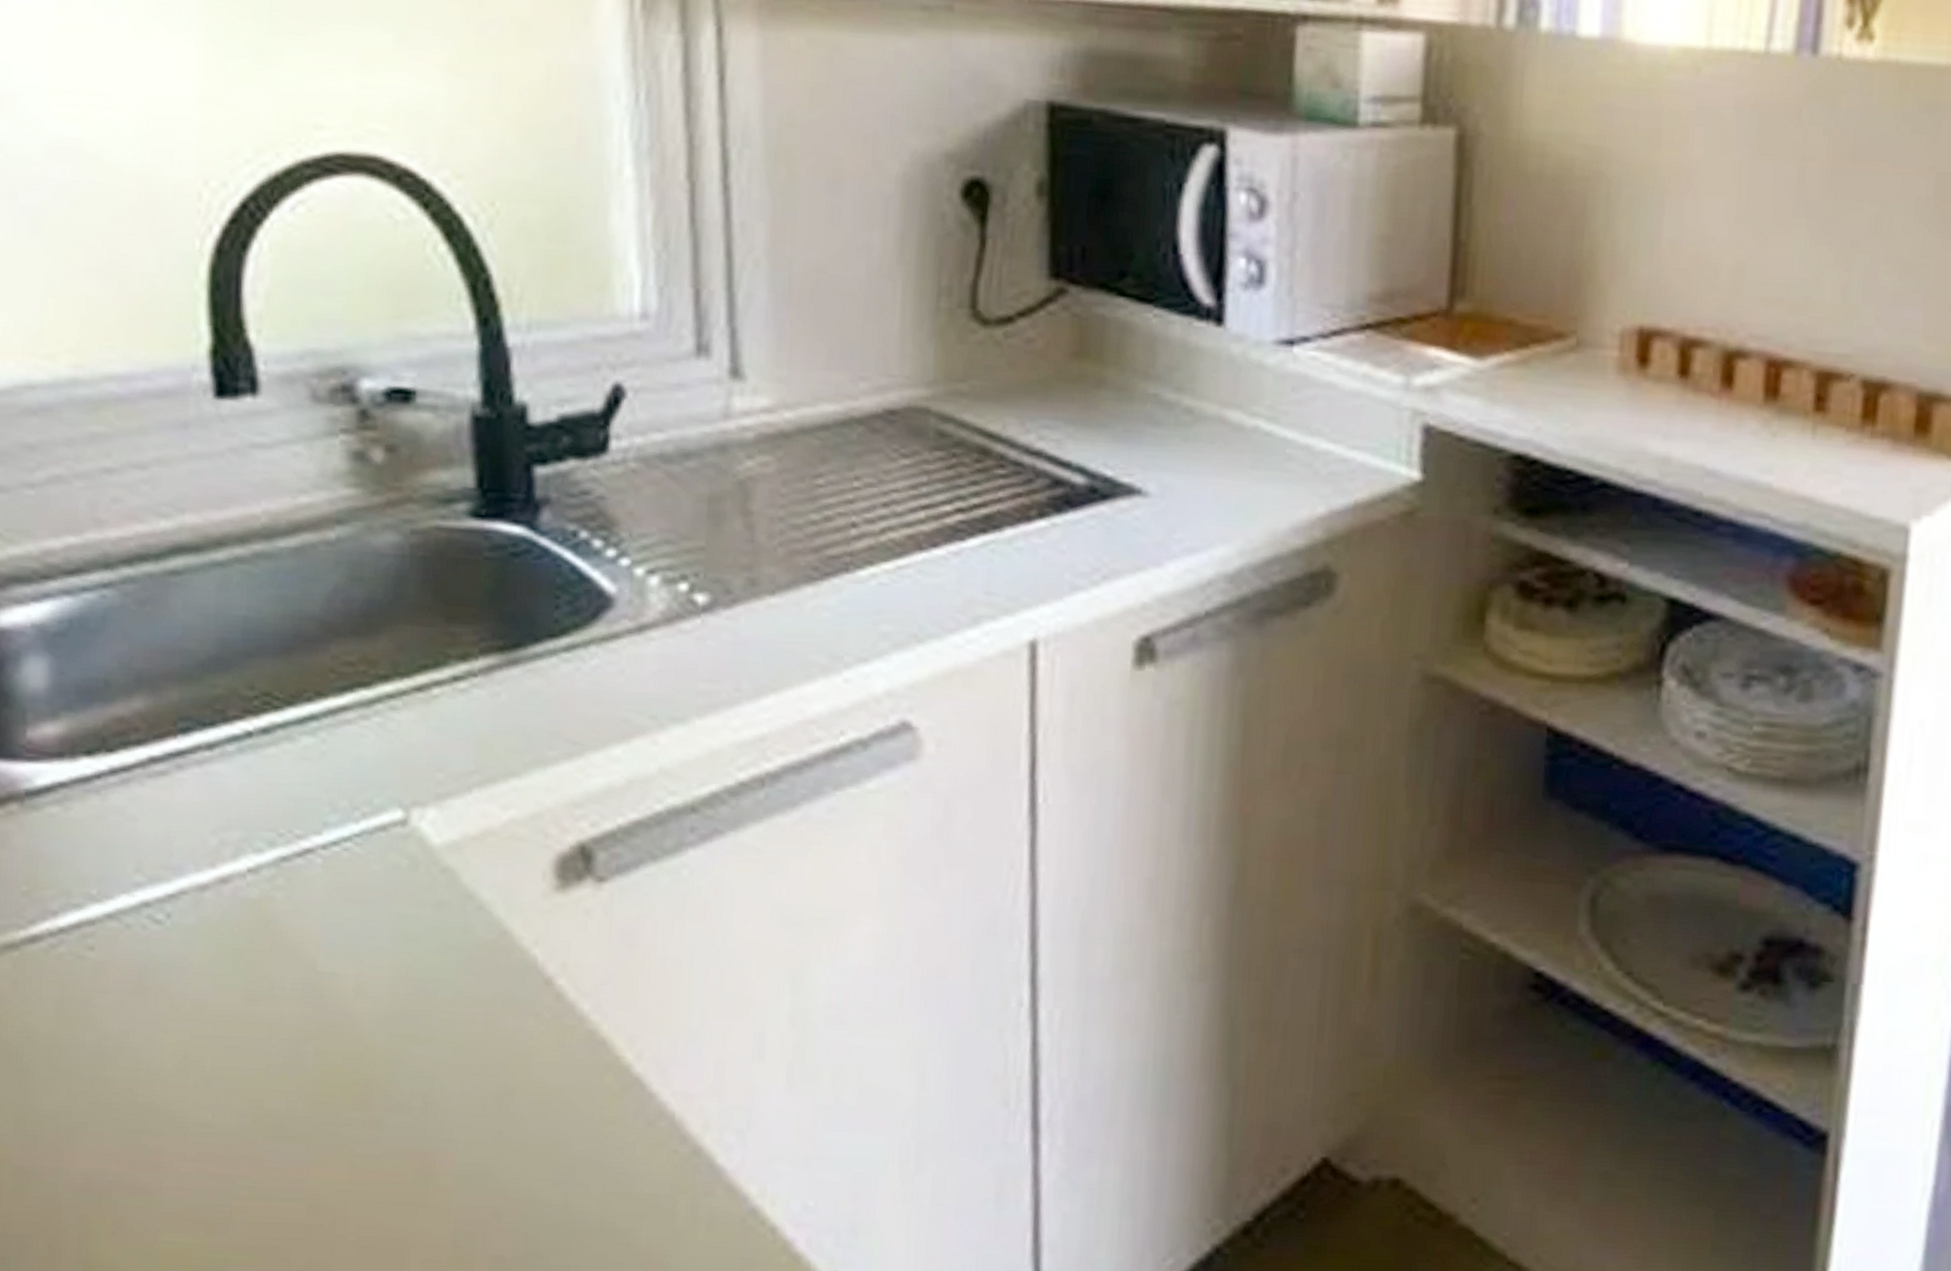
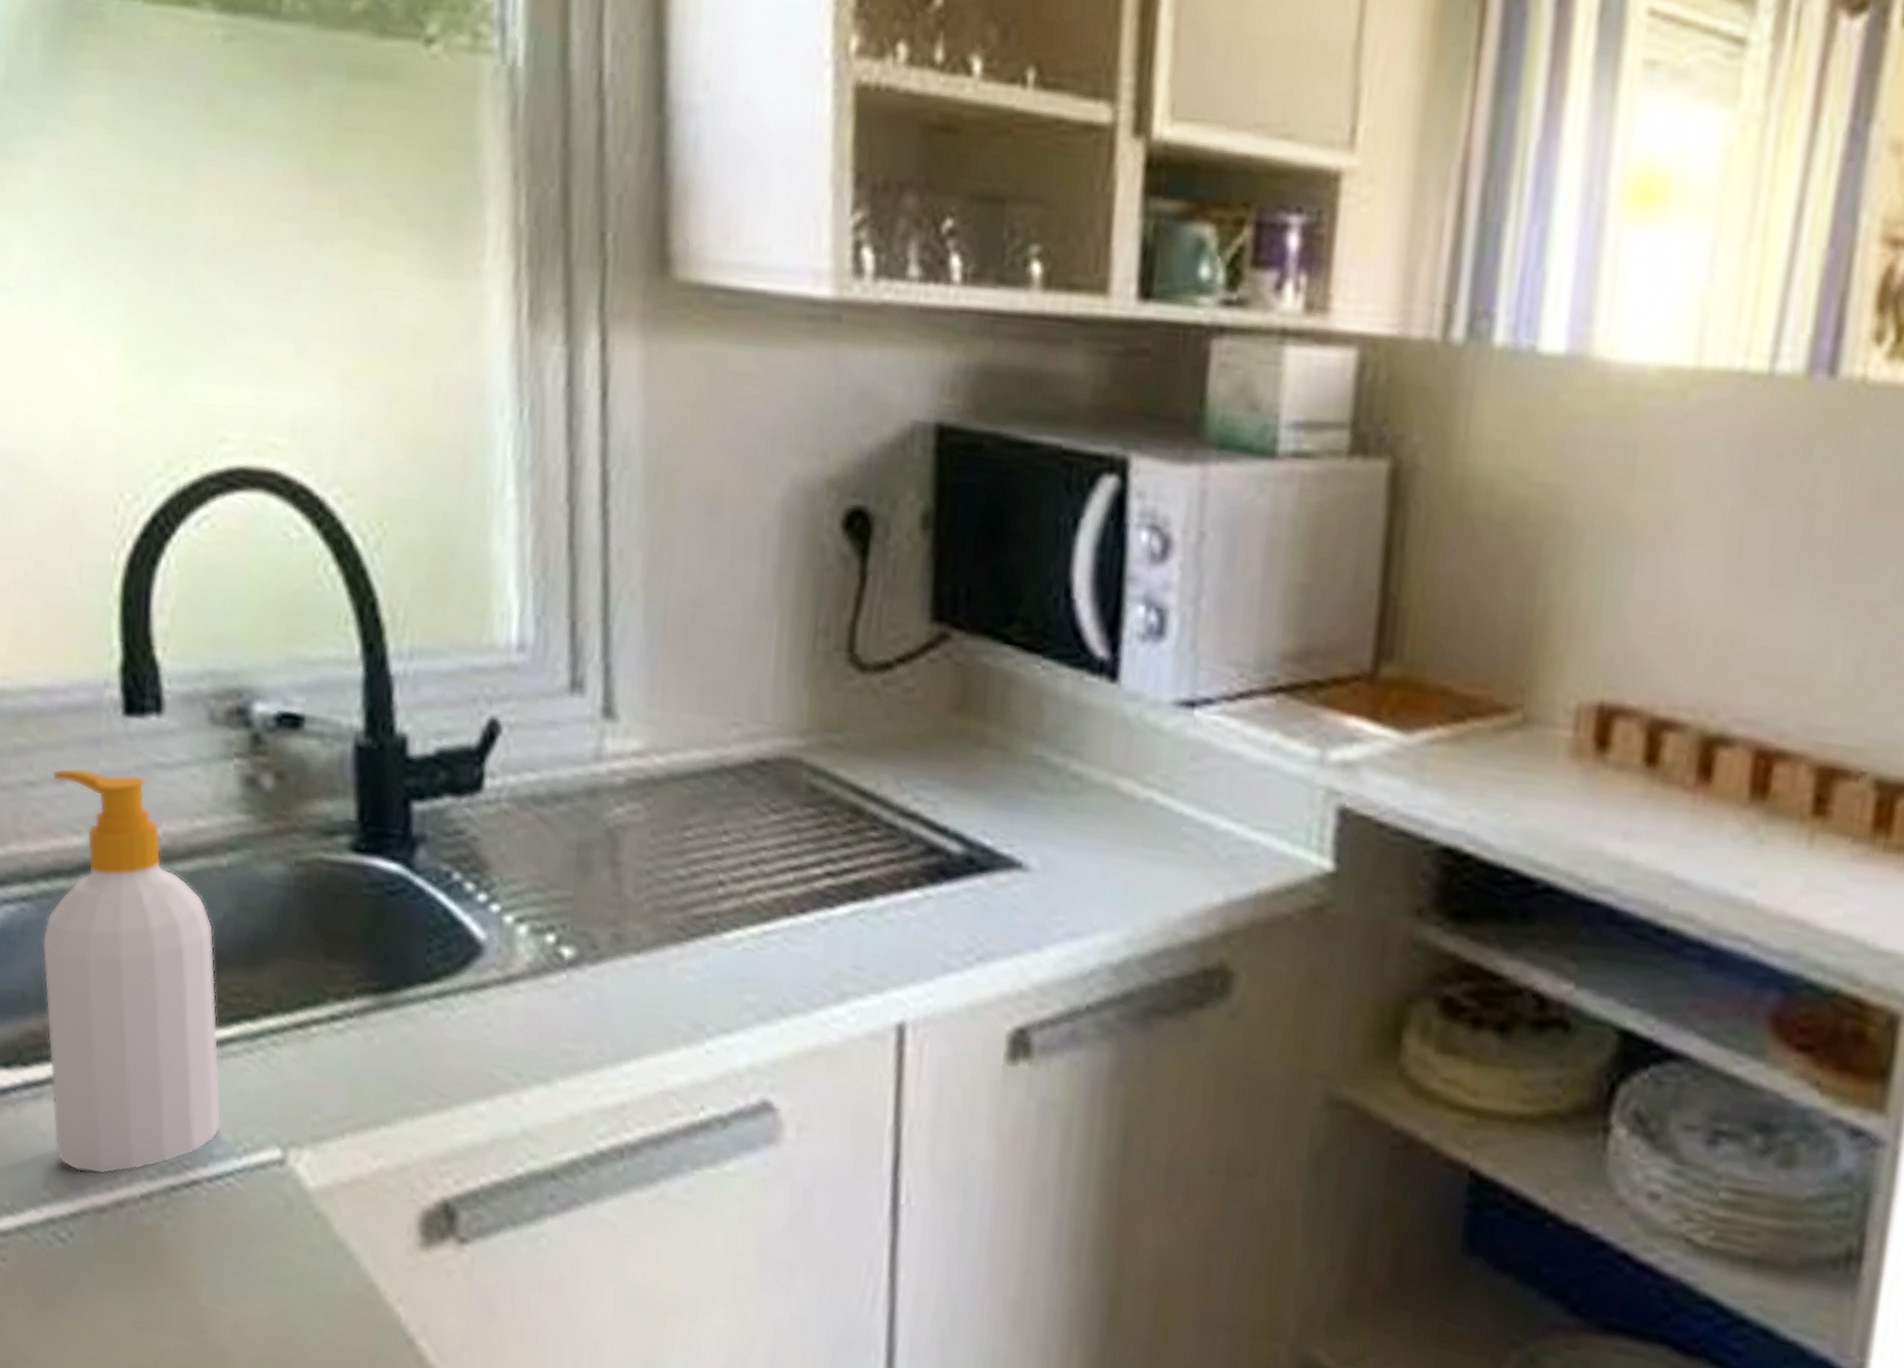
soap bottle: none [126,452,337,853] -> present [41,767,222,1175]

